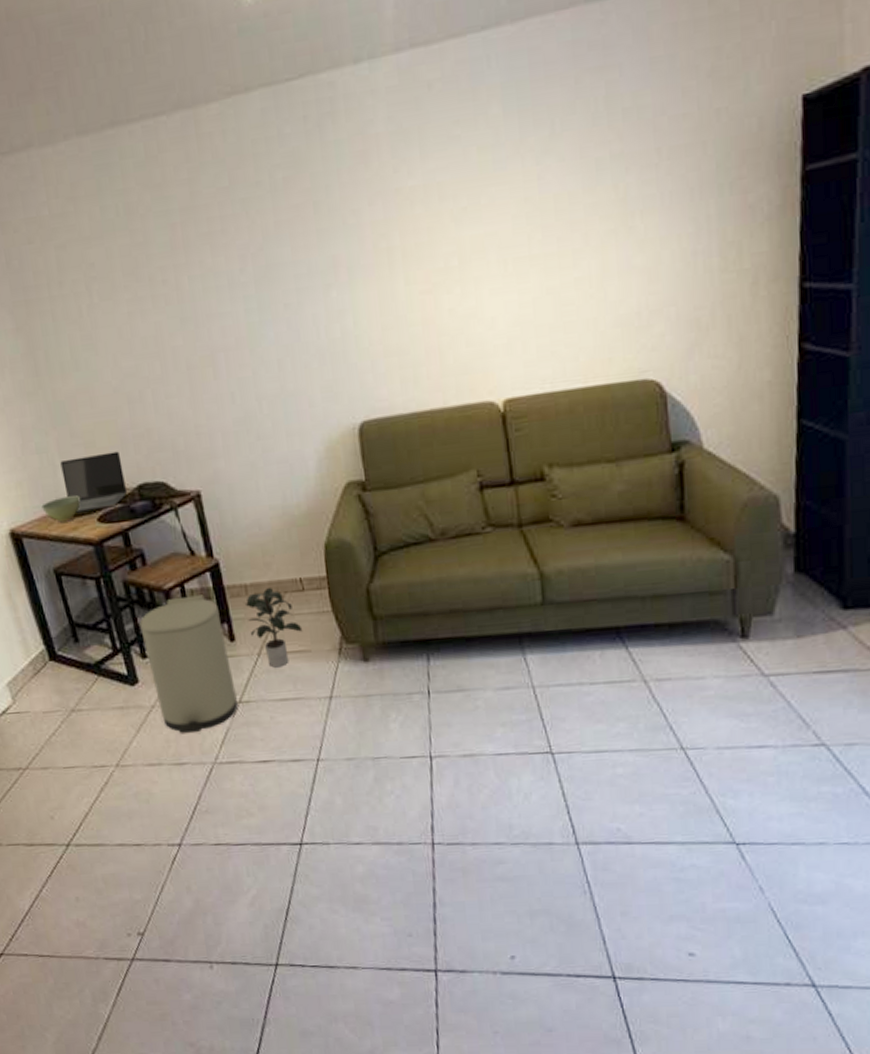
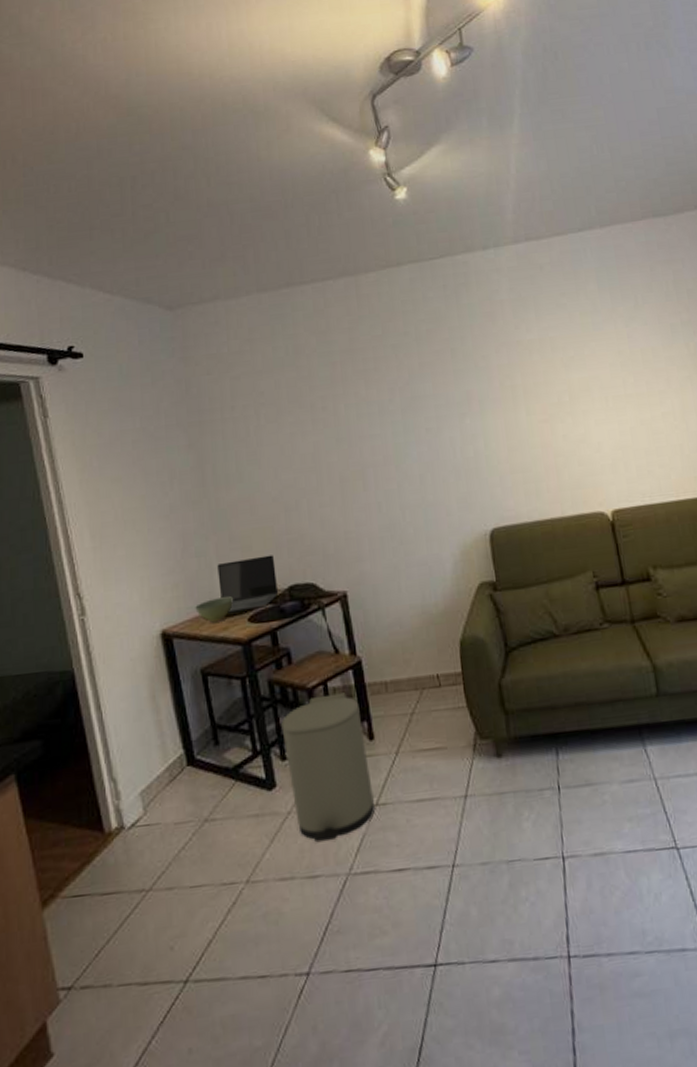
potted plant: present [244,588,303,668] -> none [384,685,439,767]

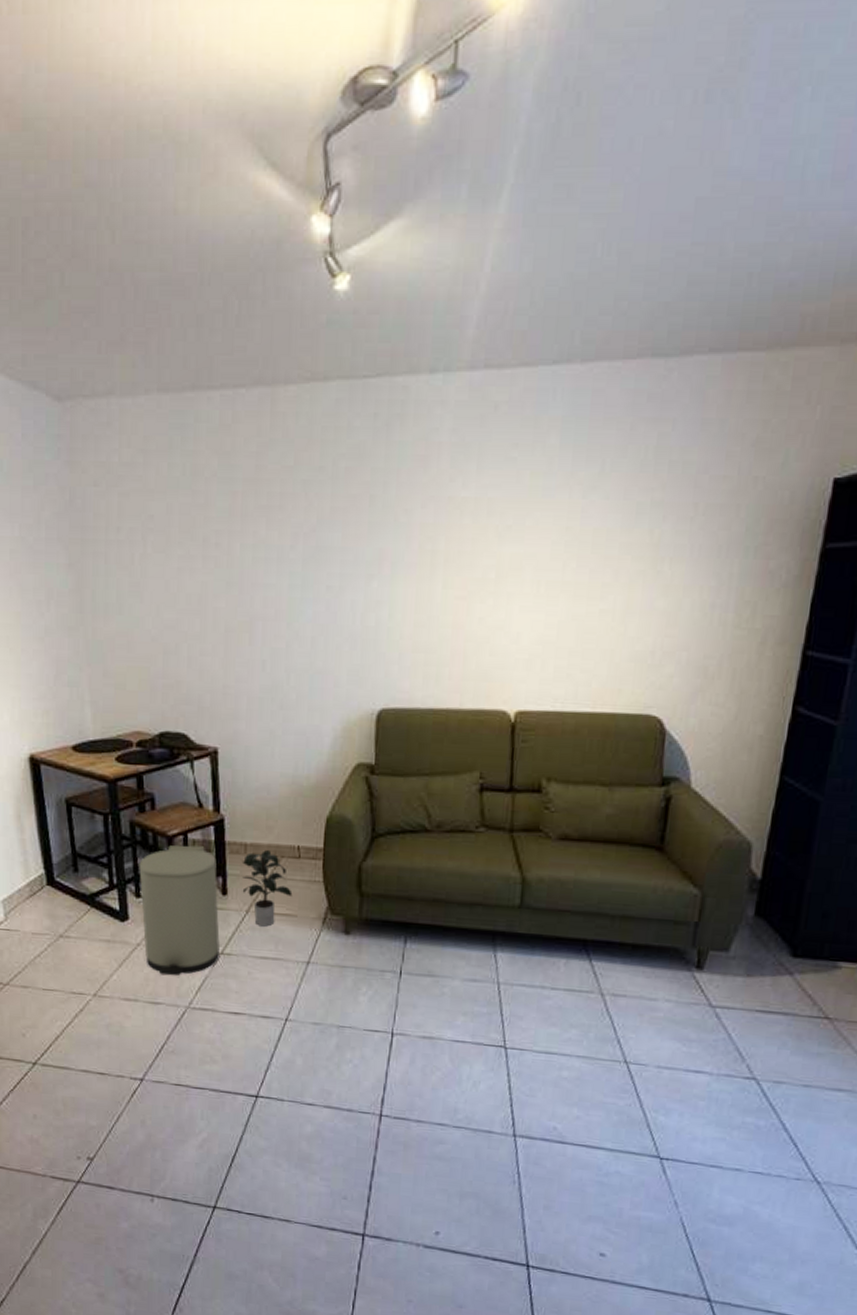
bowl: present [195,596,234,623] -> none [64,732,103,756]
laptop: present [217,555,279,613] -> none [89,696,149,750]
potted plant: none [384,685,439,767] -> present [242,850,293,927]

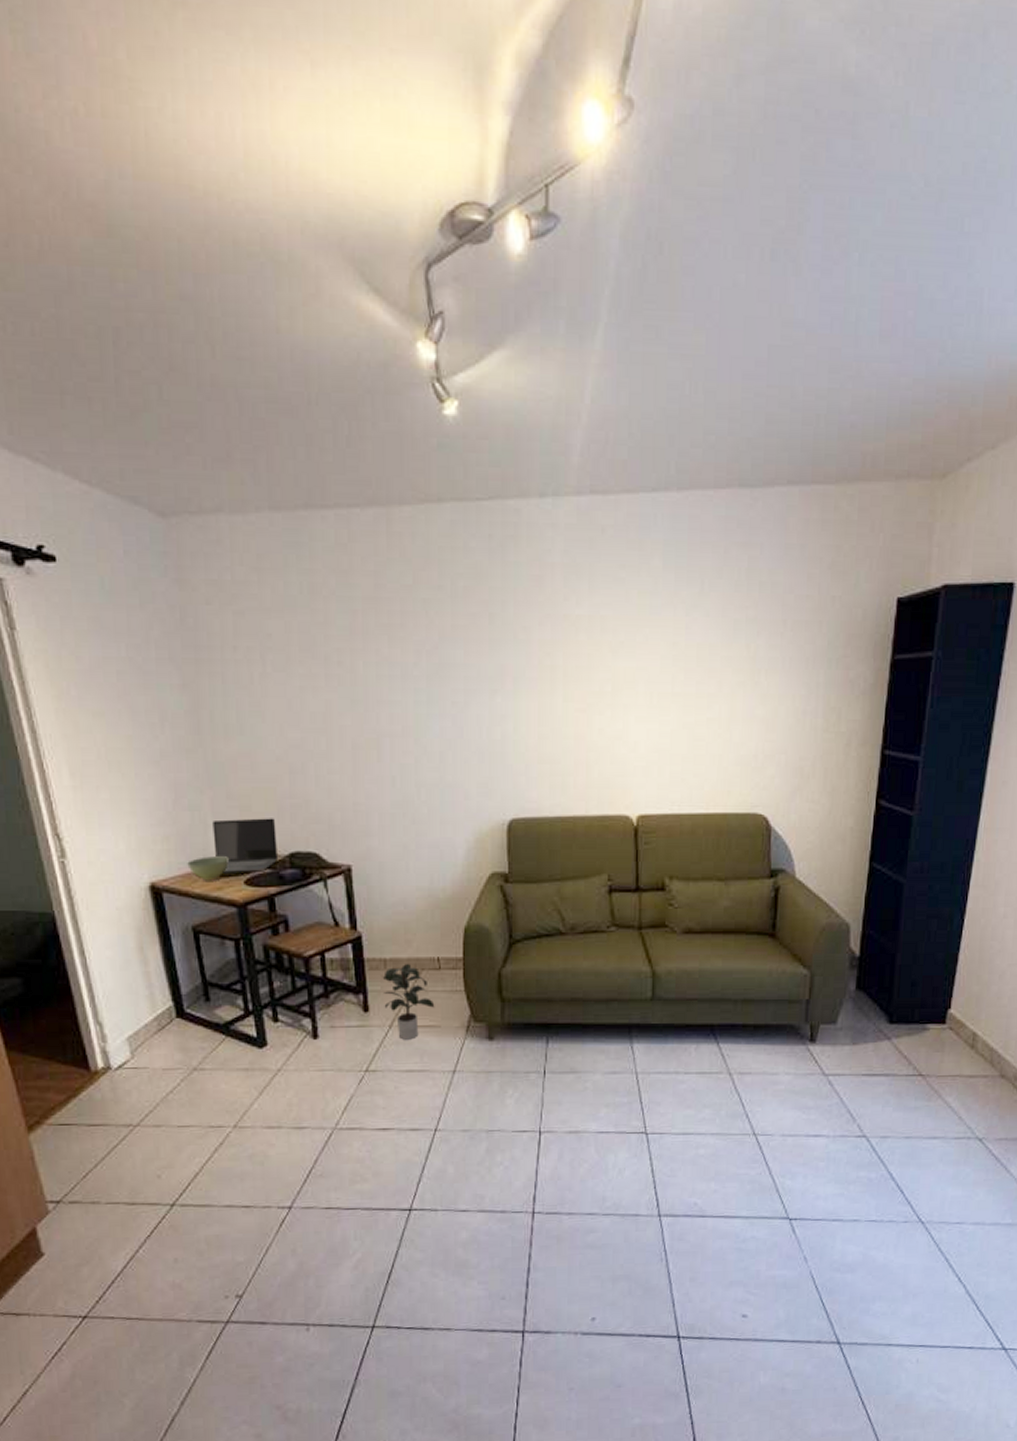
bowl: none [64,732,103,756] -> present [187,856,230,881]
laptop: none [89,696,149,750] -> present [213,818,279,873]
pedal bin: present [139,845,220,976] -> none [275,965,364,1099]

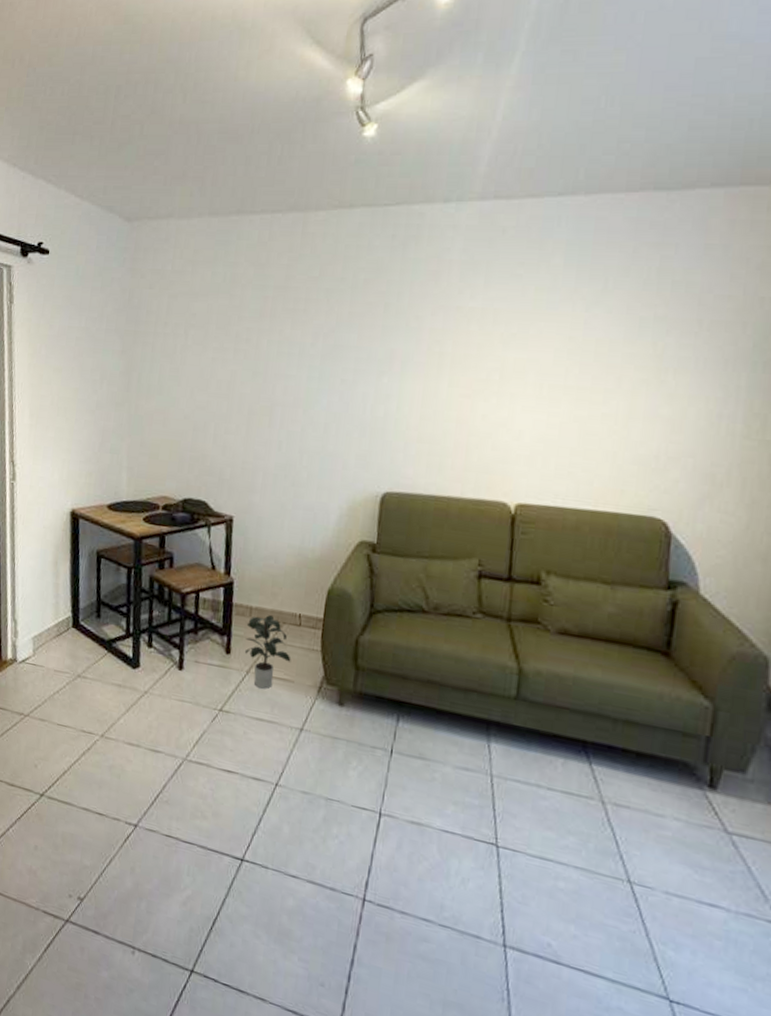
bowl: present [187,856,230,881] -> none [101,493,135,515]
laptop: present [213,818,279,873] -> none [124,463,176,512]

